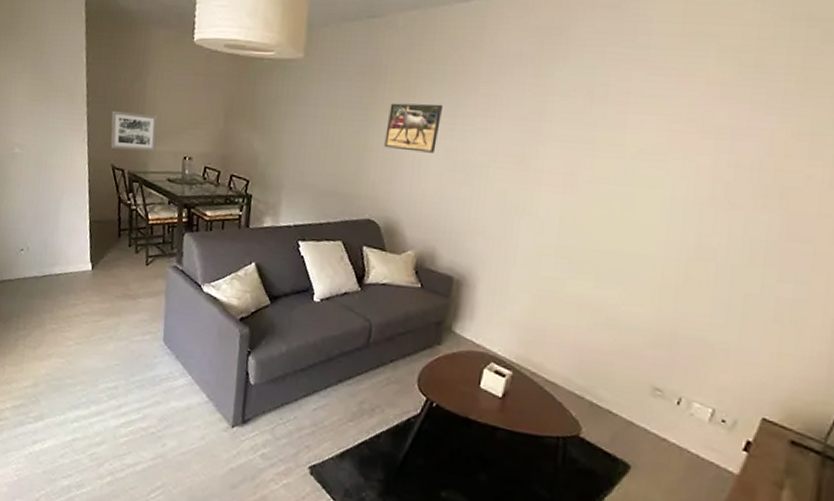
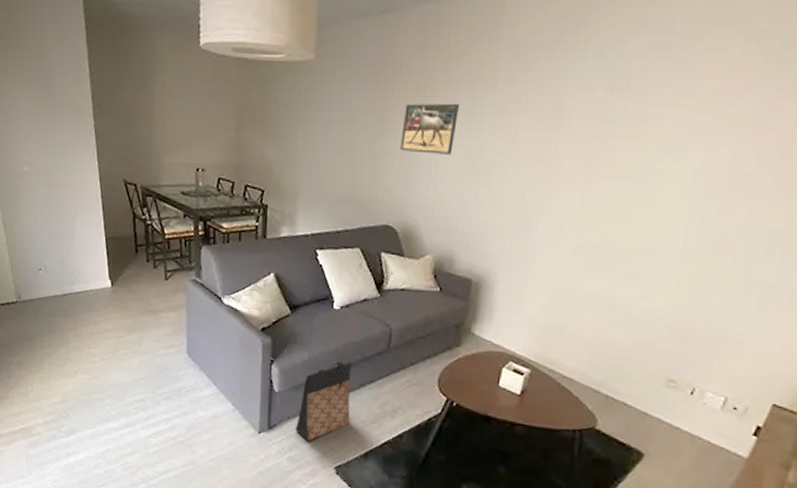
wall art: present [110,111,158,152] -> none [119,124,168,165]
bag: none [270,355,331,439] -> present [295,361,353,442]

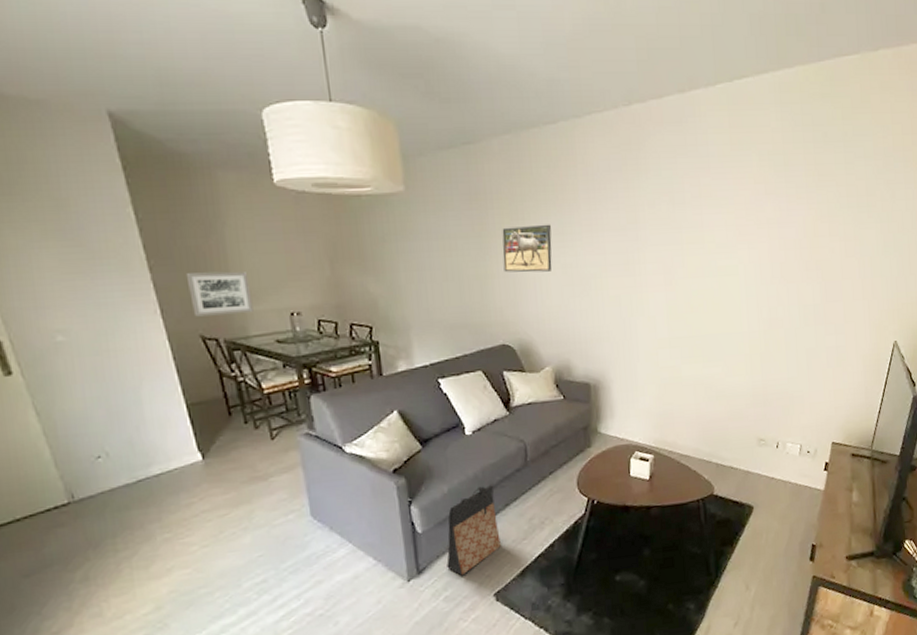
wall art: none [119,124,168,165] -> present [185,271,254,317]

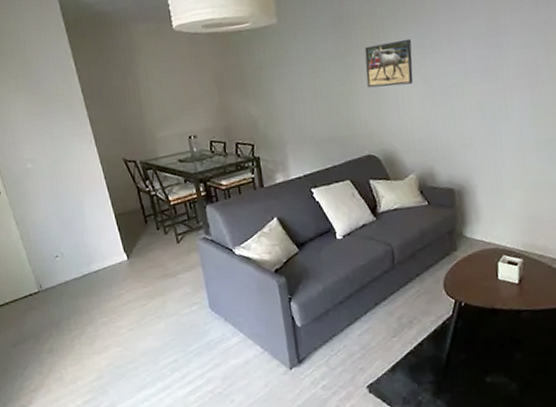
wall art: present [185,271,254,317] -> none [111,104,161,144]
bag: present [446,485,501,576] -> none [323,285,372,367]

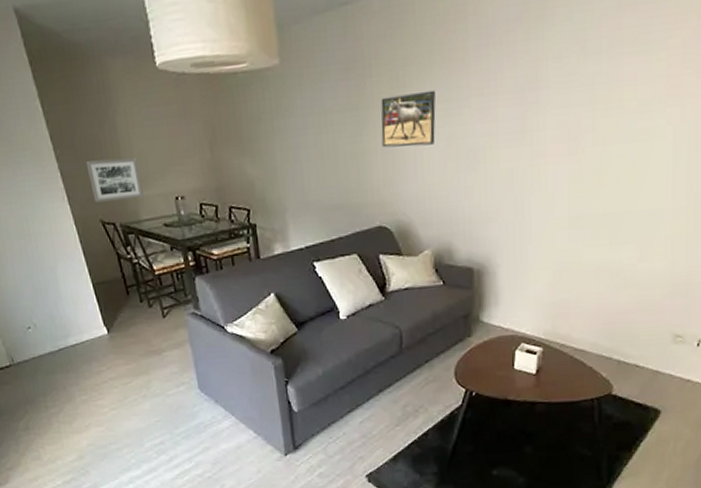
wall art: none [111,104,161,144] -> present [85,158,144,203]

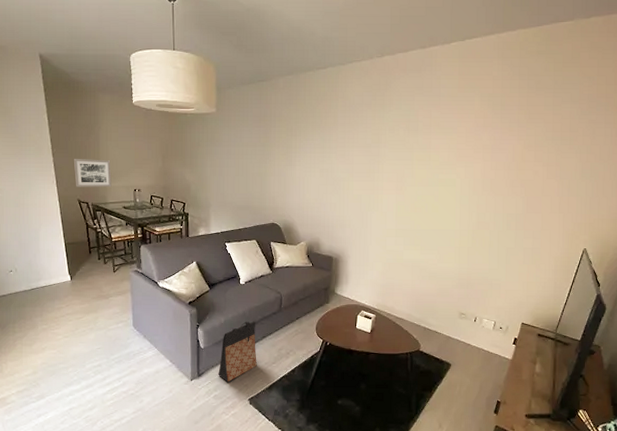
bag: none [321,370,374,455] -> present [218,321,257,382]
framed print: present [381,90,436,148] -> none [278,140,315,174]

